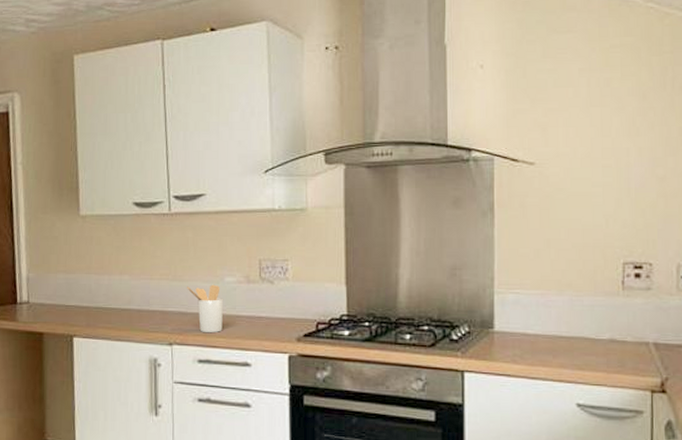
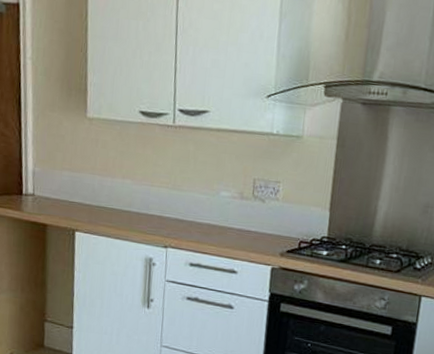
utensil holder: present [187,284,224,332] -> none [185,196,218,241]

